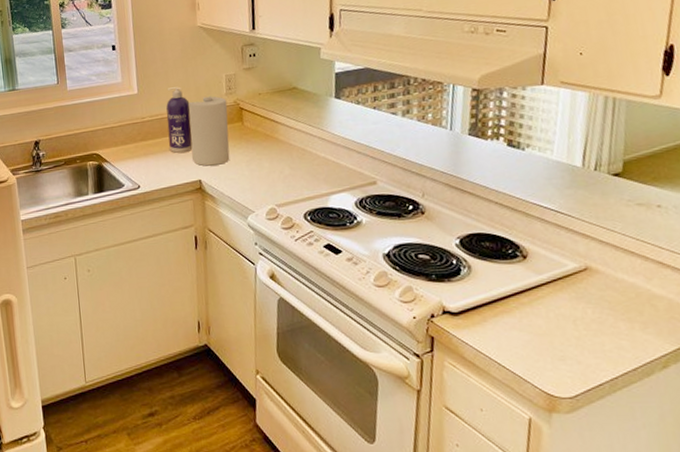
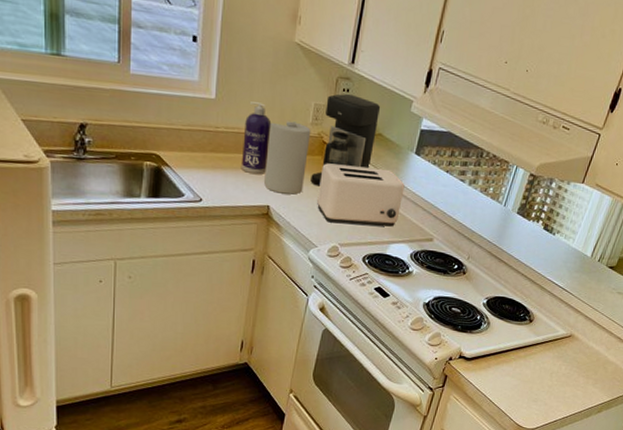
coffee maker: none [235,57,291,152] -> present [310,94,381,186]
toaster: none [244,120,333,185] -> present [317,163,405,227]

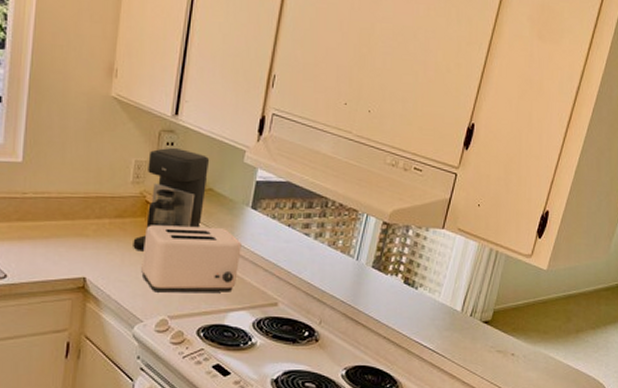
spray bottle: present [240,101,272,174] -> none [51,162,87,242]
paper towel holder: present [264,121,311,195] -> none [79,181,132,263]

